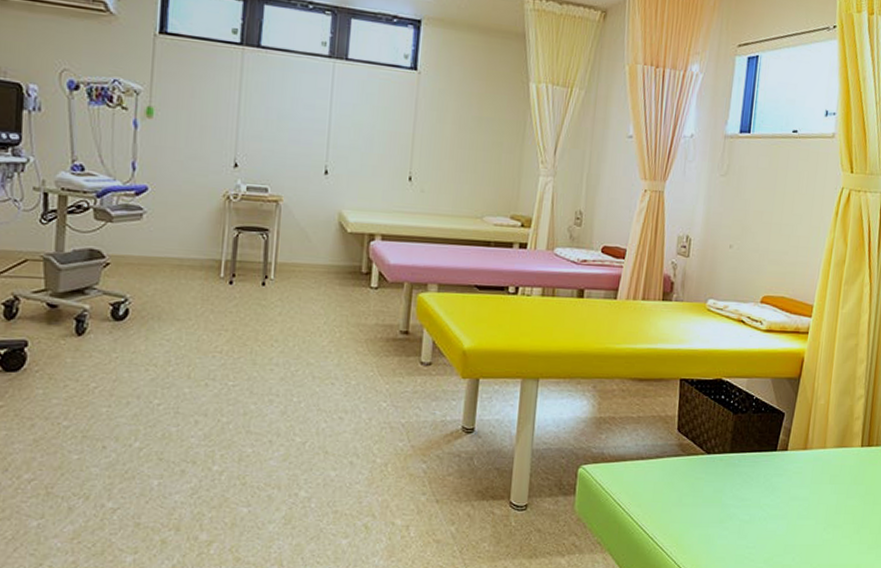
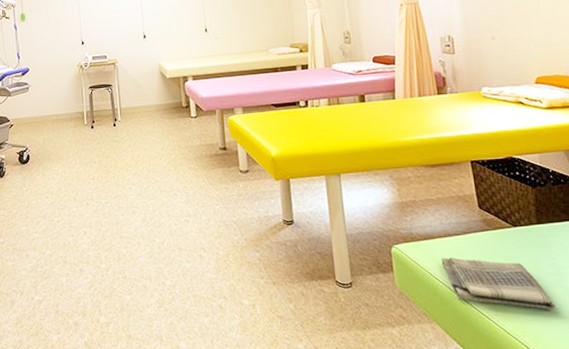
dish towel: none [627,482,729,543] -> present [441,257,556,310]

